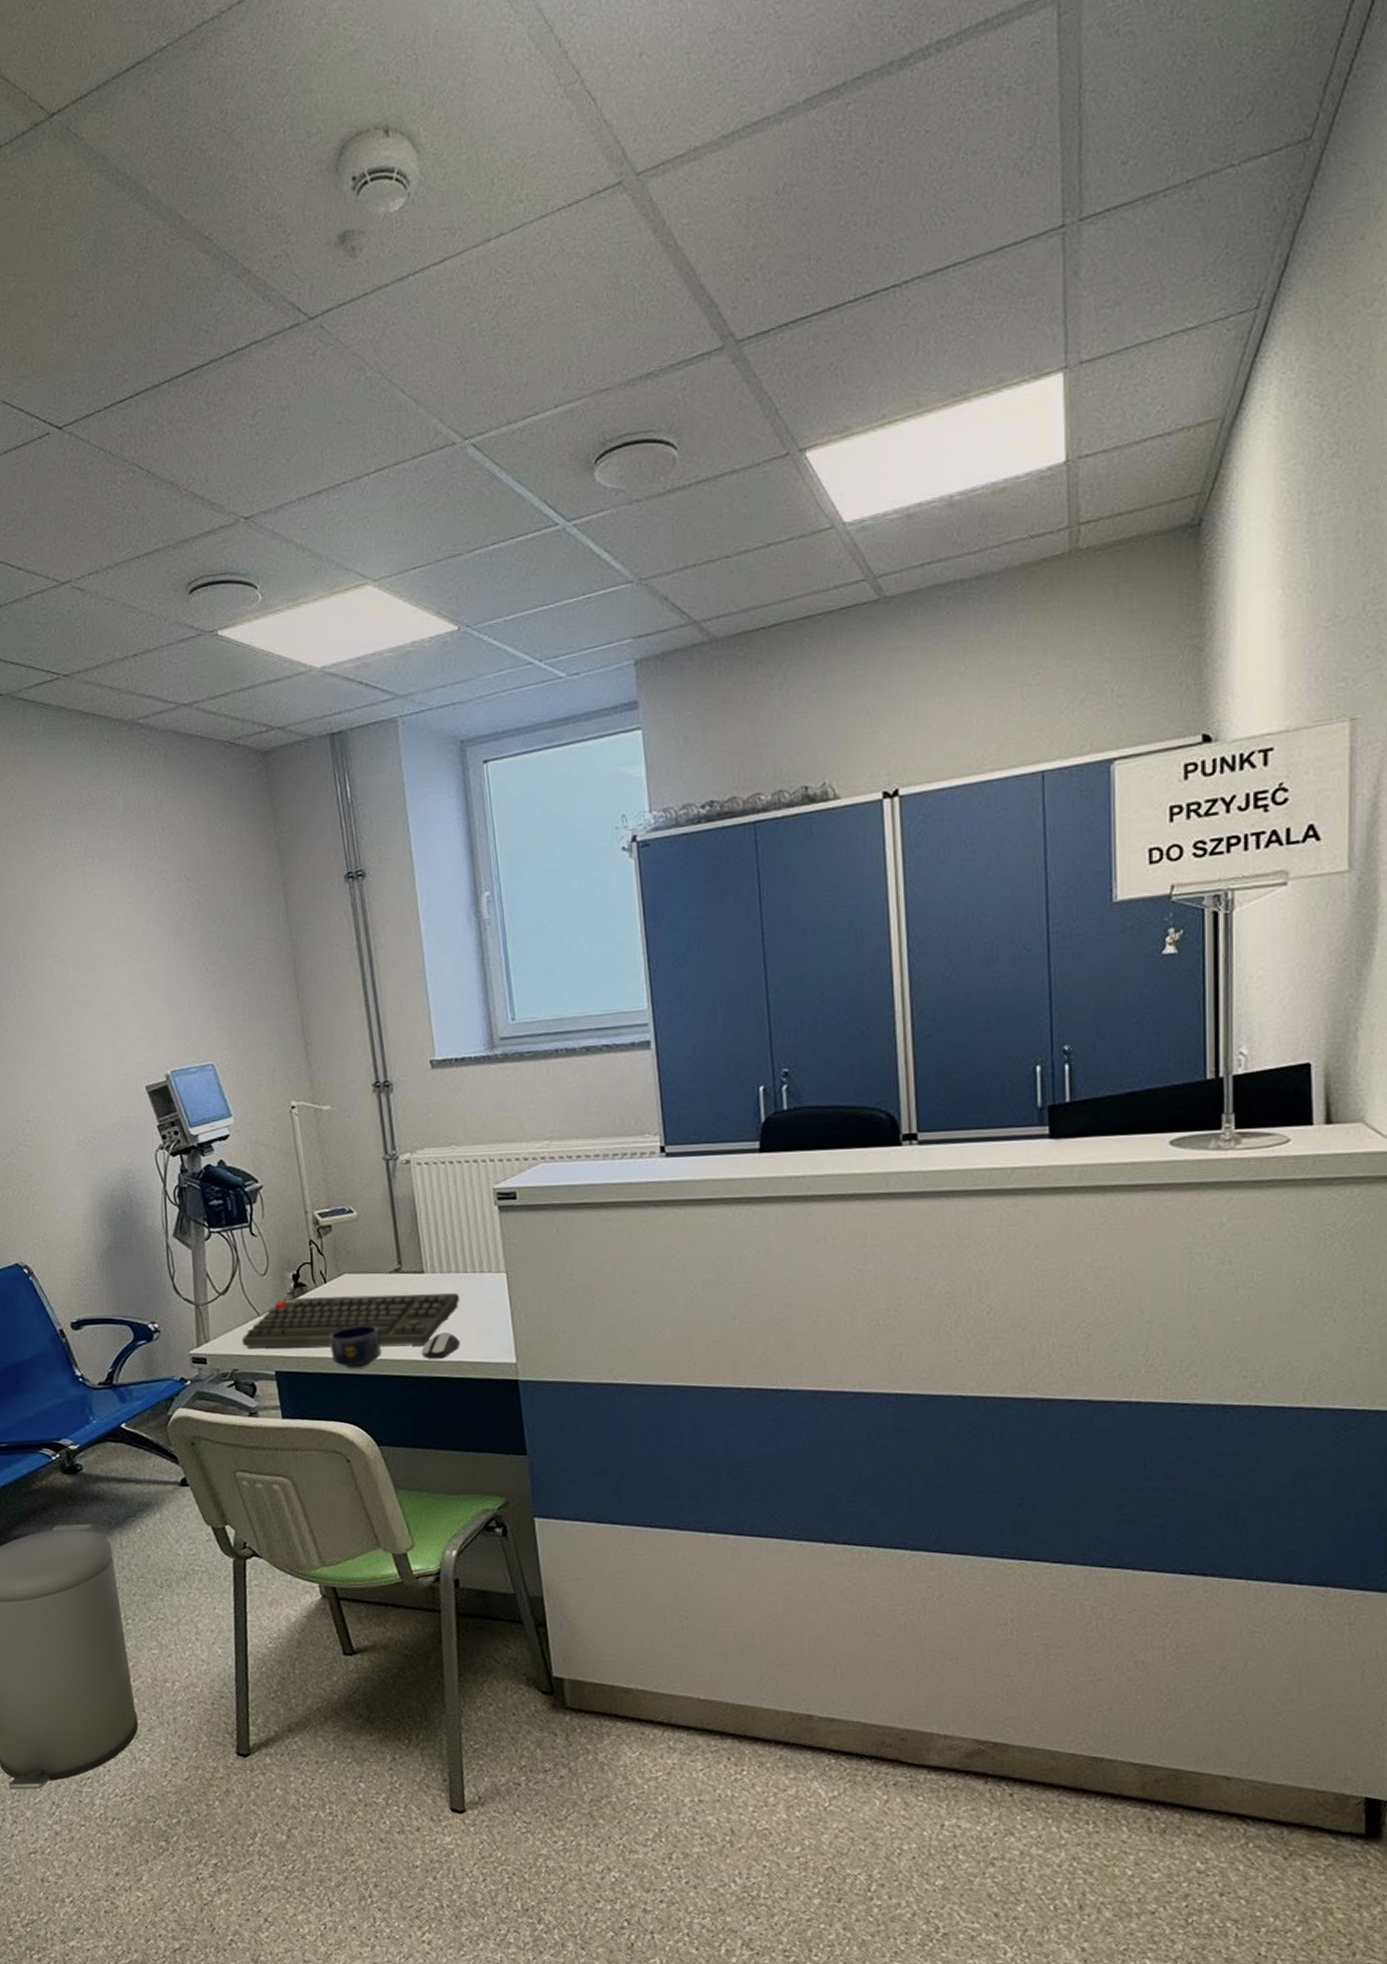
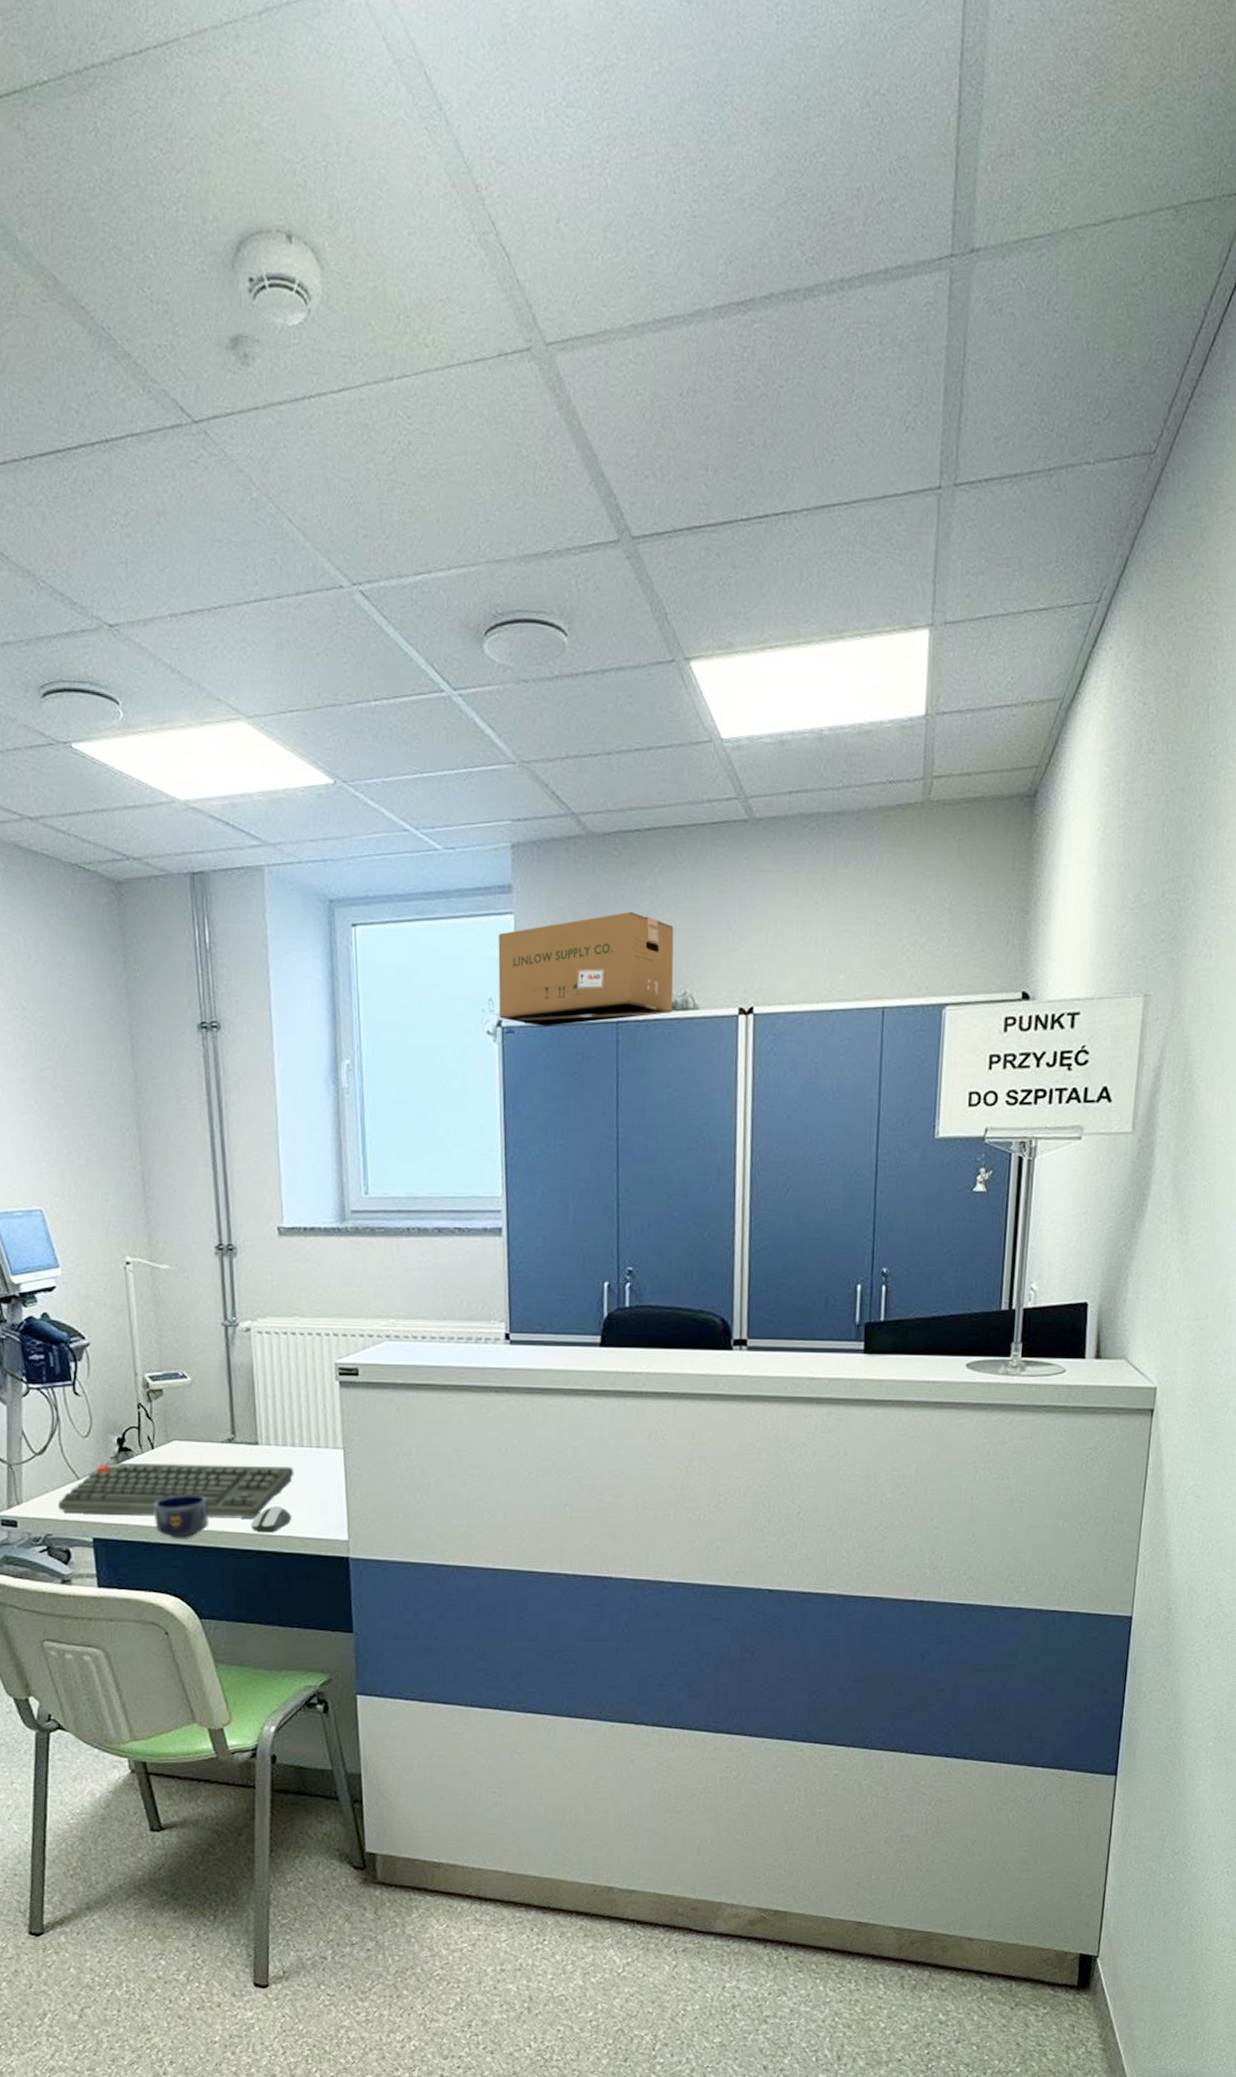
box: none [627,709,812,837] -> present [498,911,674,1026]

